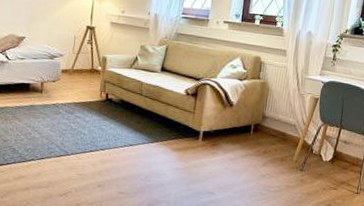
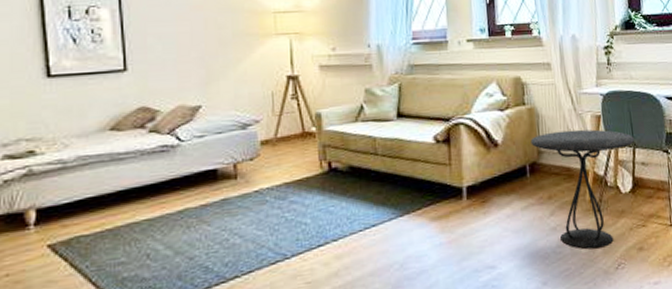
side table: none [258,103,343,198] -> present [530,129,635,249]

